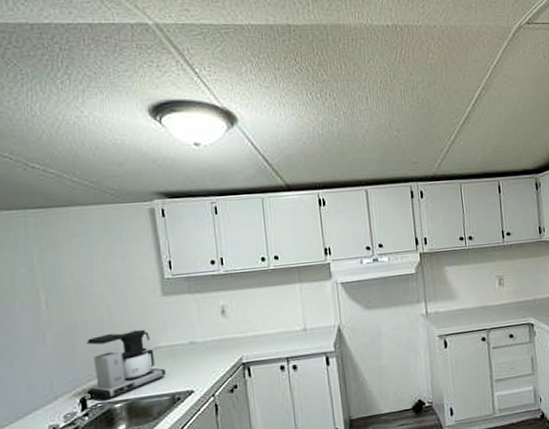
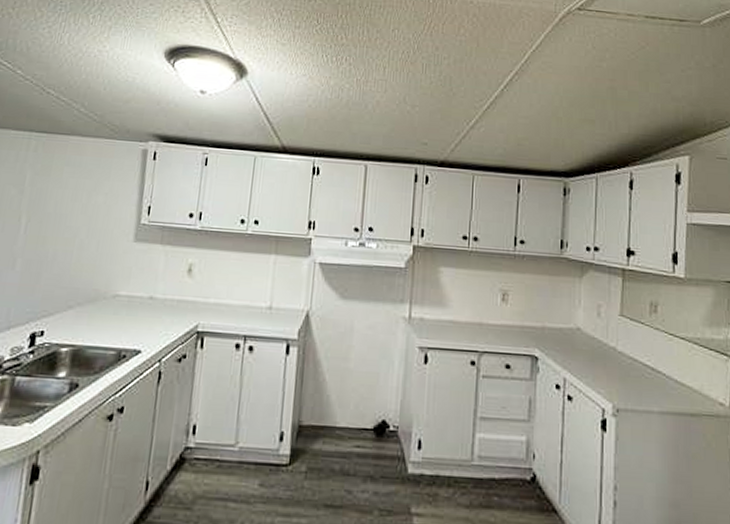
coffee maker: present [86,329,167,400] -> none [38,271,120,342]

